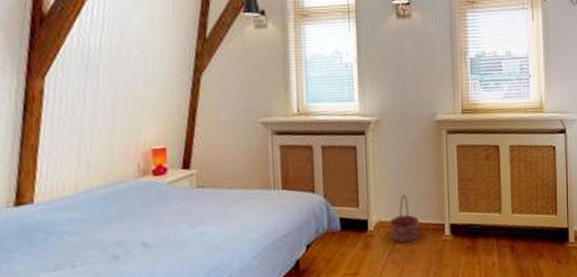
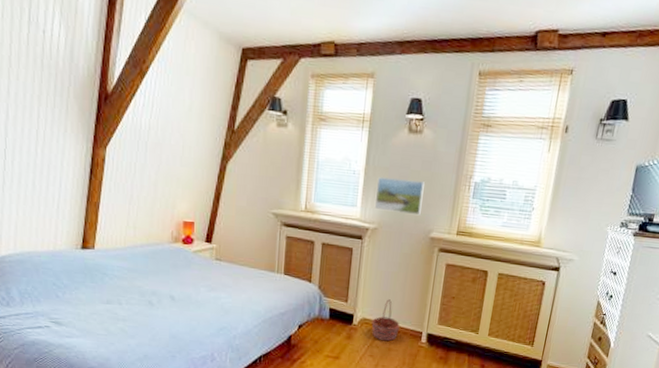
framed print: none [372,63,422,101] -> present [374,176,425,216]

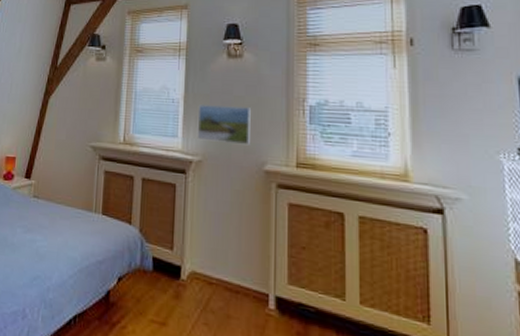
basket: present [371,299,400,341] -> none [203,247,239,305]

